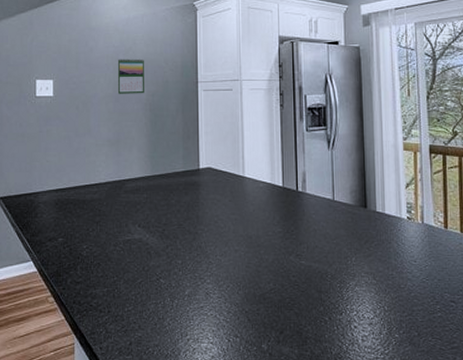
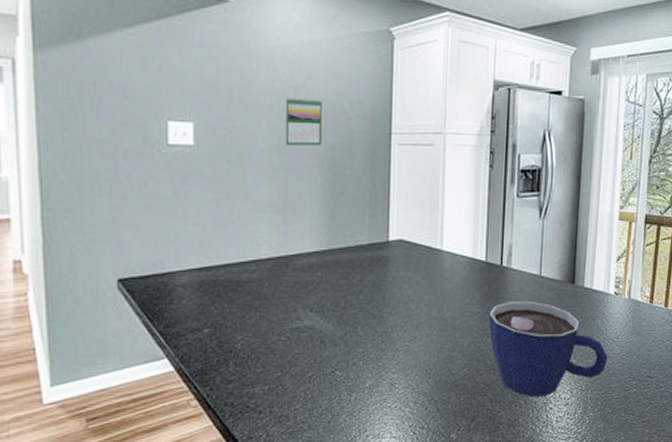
cup: none [289,223,408,314] -> present [488,301,608,397]

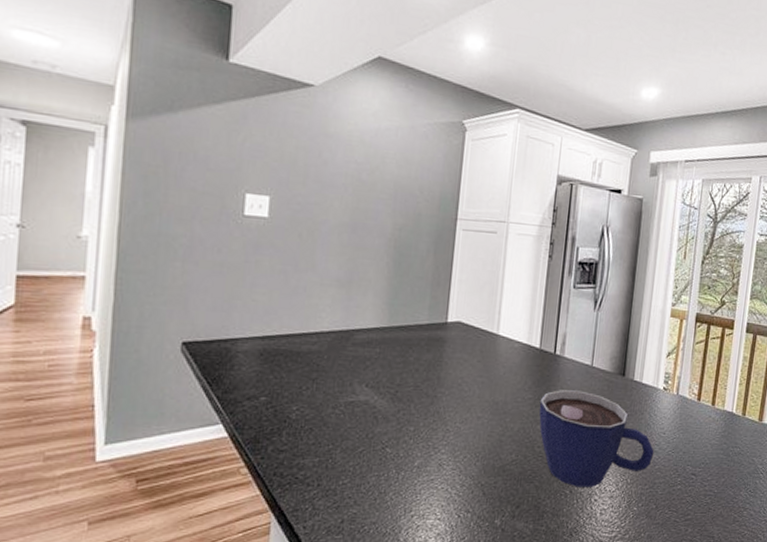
calendar: present [285,98,322,146] -> none [355,179,393,227]

